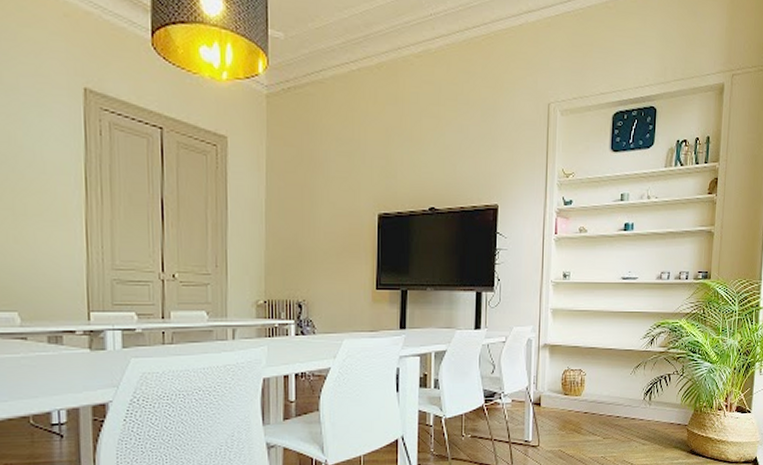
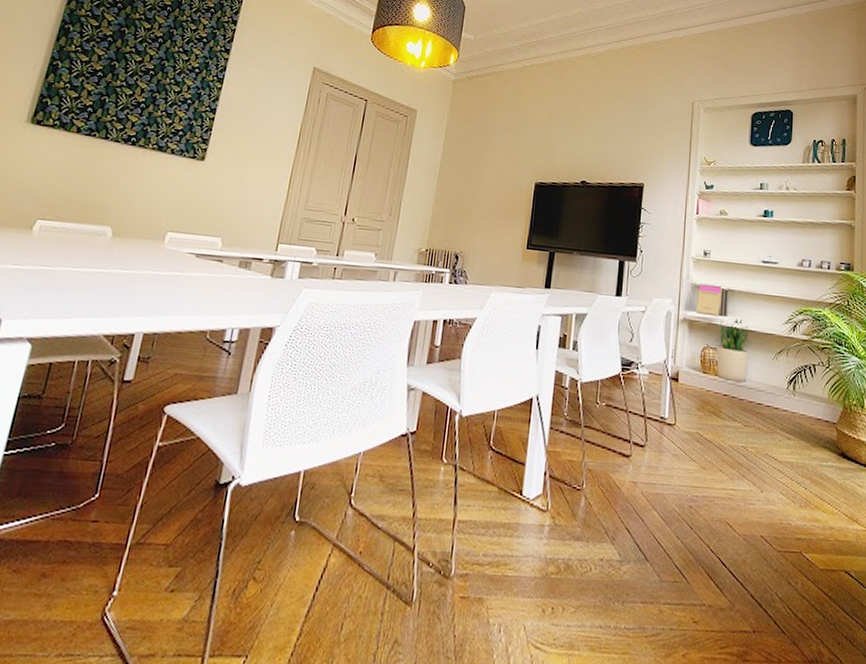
books: none [556,307,590,339] -> present [695,284,730,317]
planter: none [575,339,607,400] -> present [715,319,748,383]

